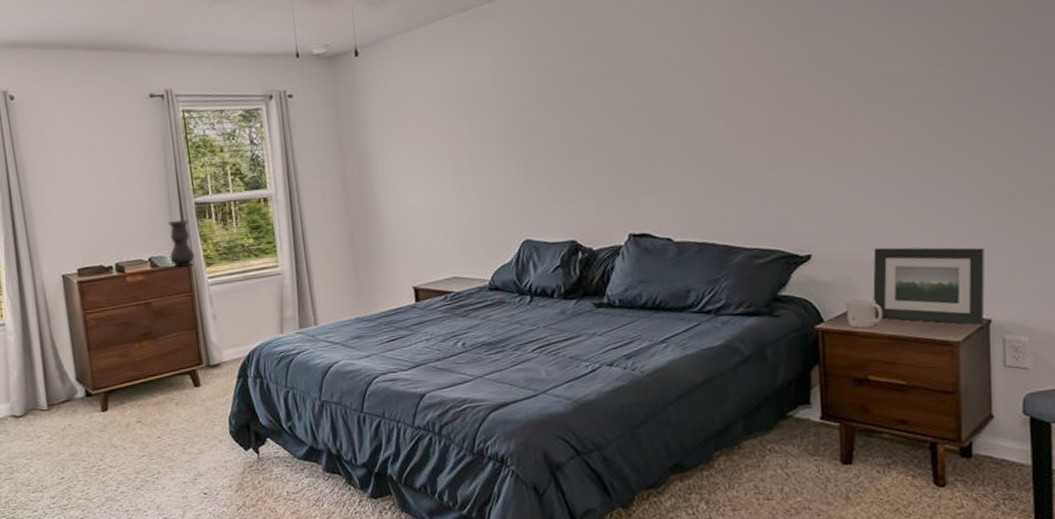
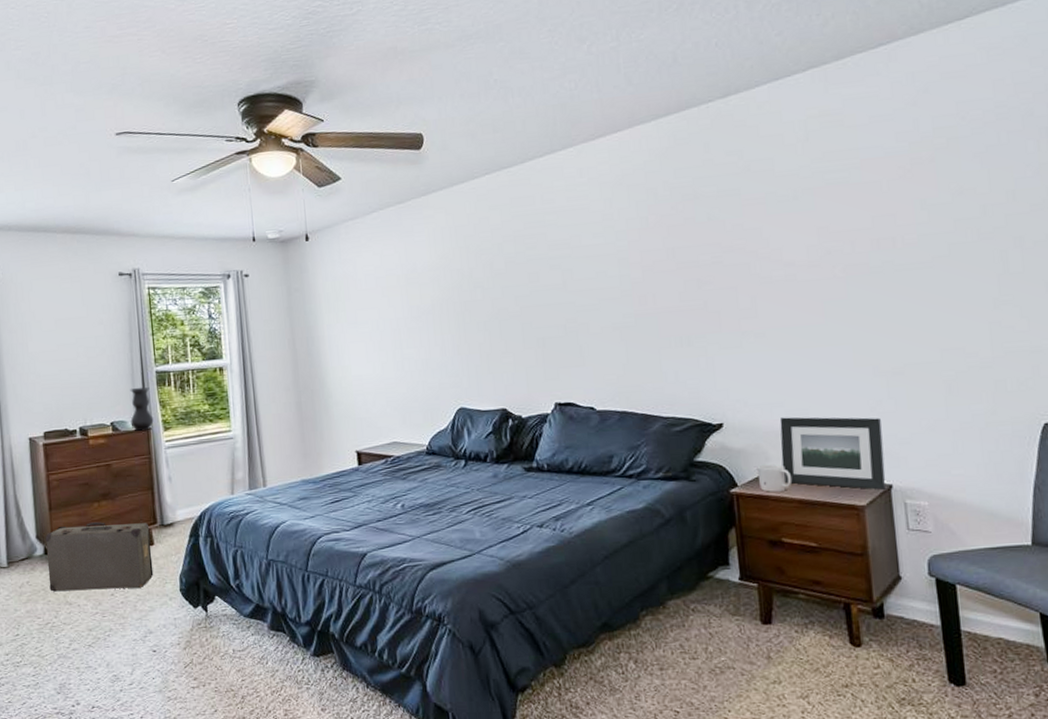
suitcase: none [85,363,202,435] -> present [45,522,154,592]

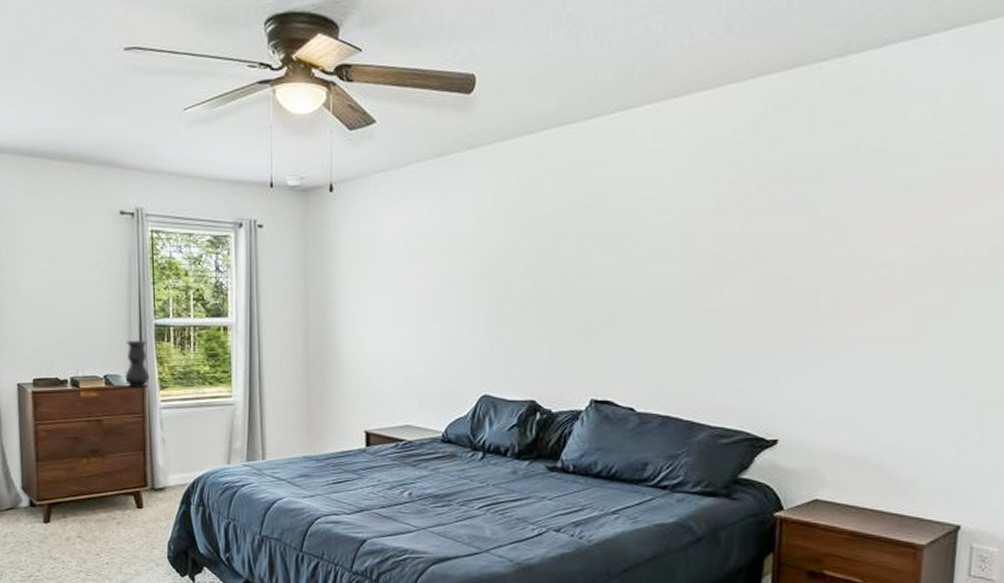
suitcase: present [45,522,154,592] -> none [31,478,141,550]
mug: present [757,463,793,493] -> none [807,489,847,522]
picture frame: present [780,417,886,490] -> none [838,440,961,530]

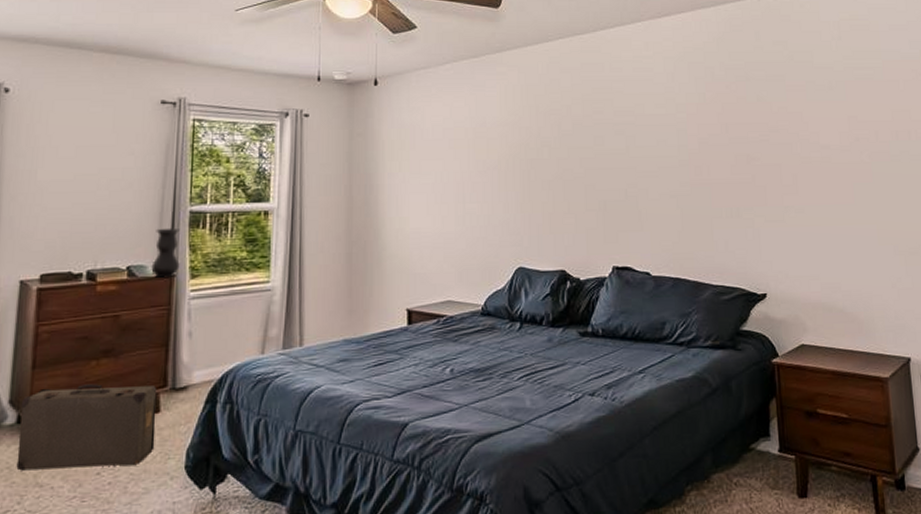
suitcase: none [31,478,141,550] -> present [16,384,157,471]

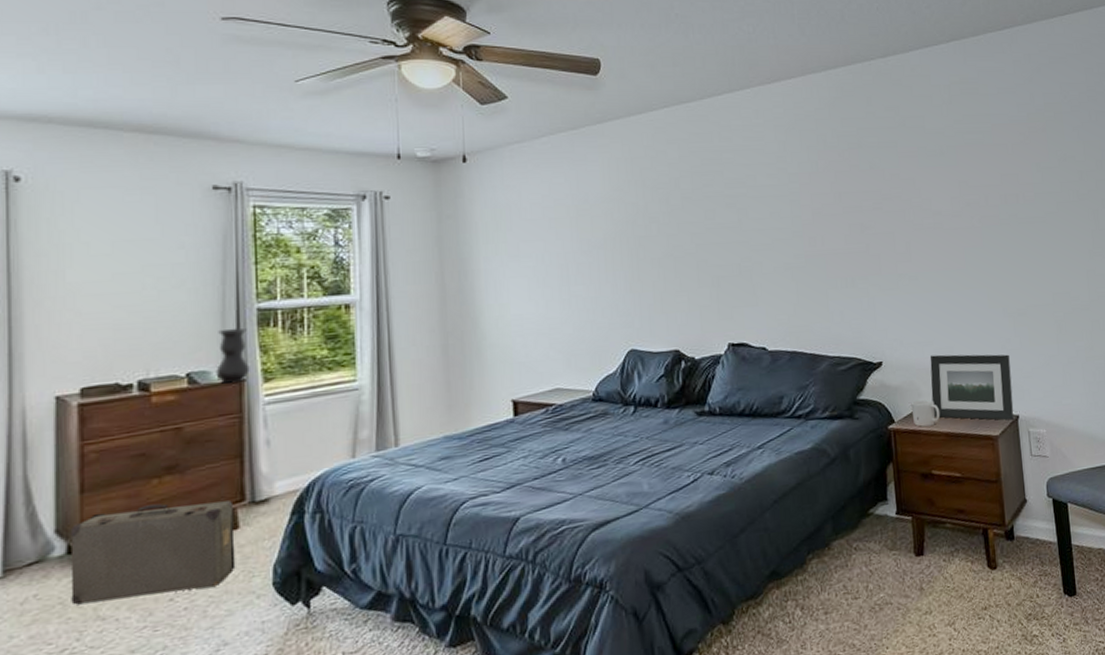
mug: none [796,335,827,364] -> present [911,399,941,427]
picture frame: none [816,290,905,363] -> present [930,354,1014,421]

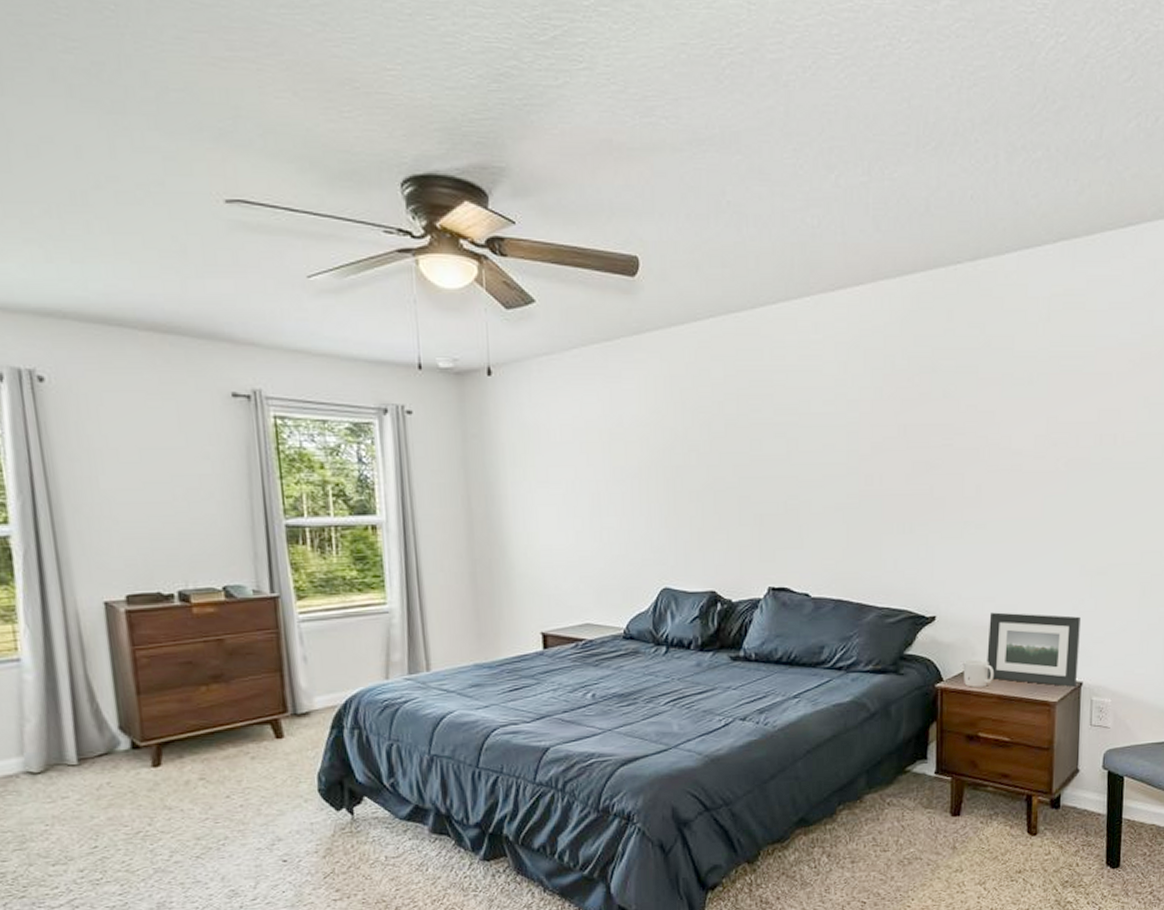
suitcase: present [70,500,236,605] -> none [132,710,284,795]
vase: present [216,327,250,385] -> none [249,543,283,600]

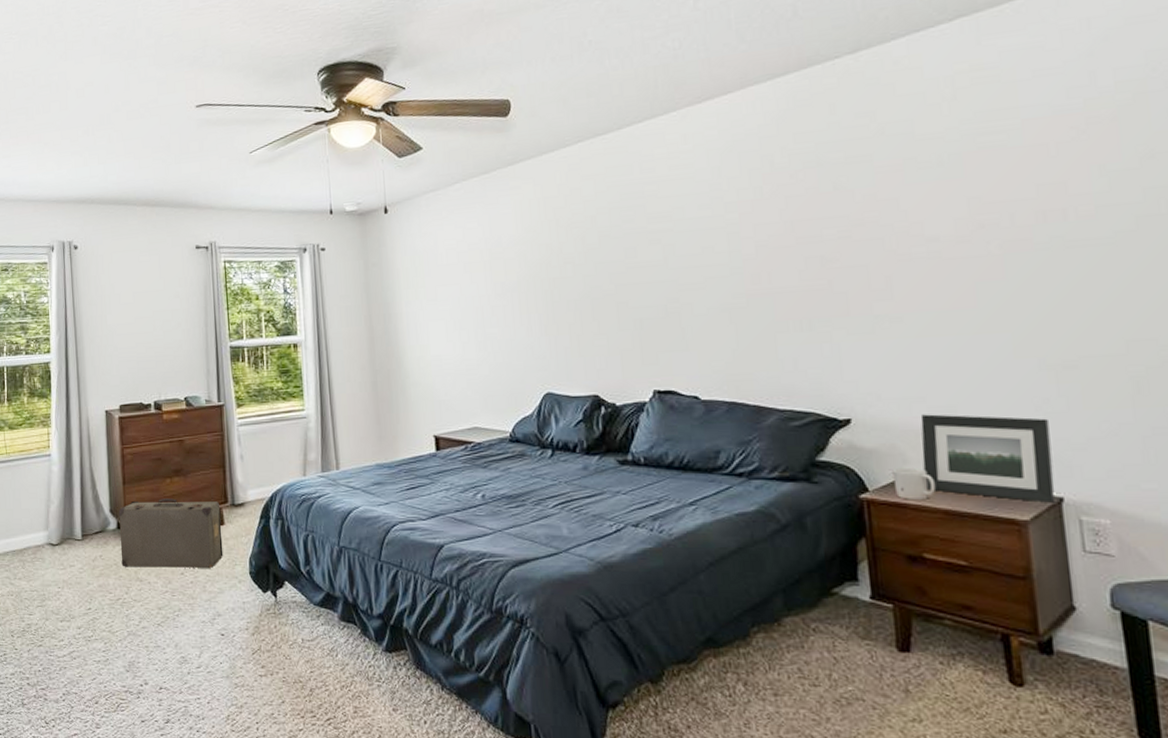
suitcase: none [132,710,284,795] -> present [118,498,224,568]

